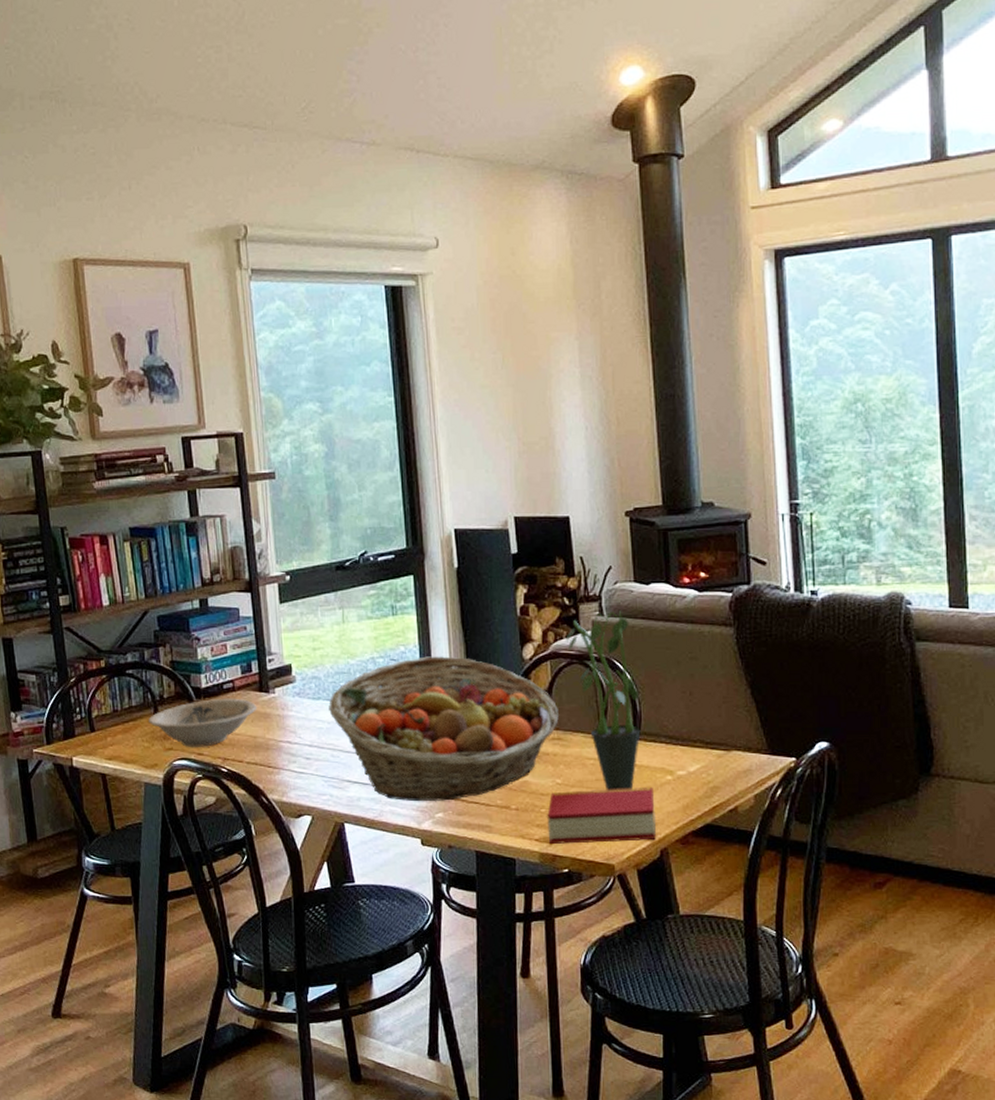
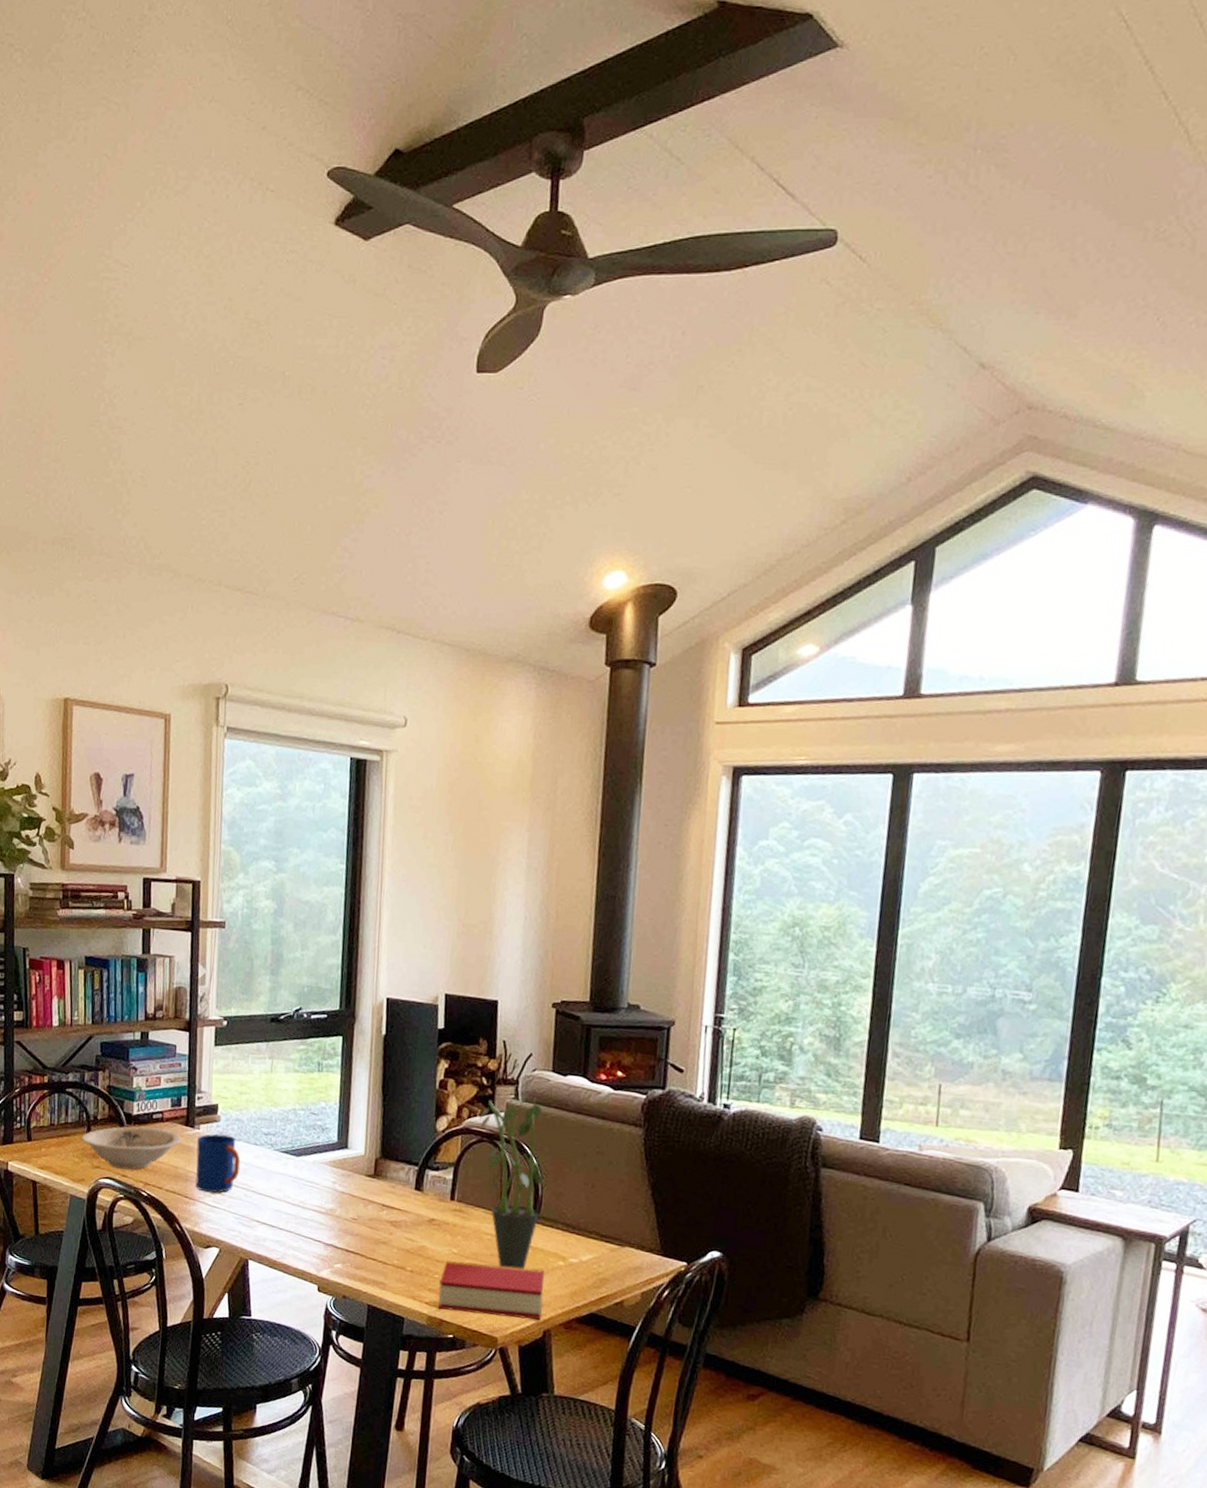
mug: none [274,695,323,759] -> present [195,1133,241,1193]
fruit basket: present [328,656,559,802] -> none [247,1114,464,1254]

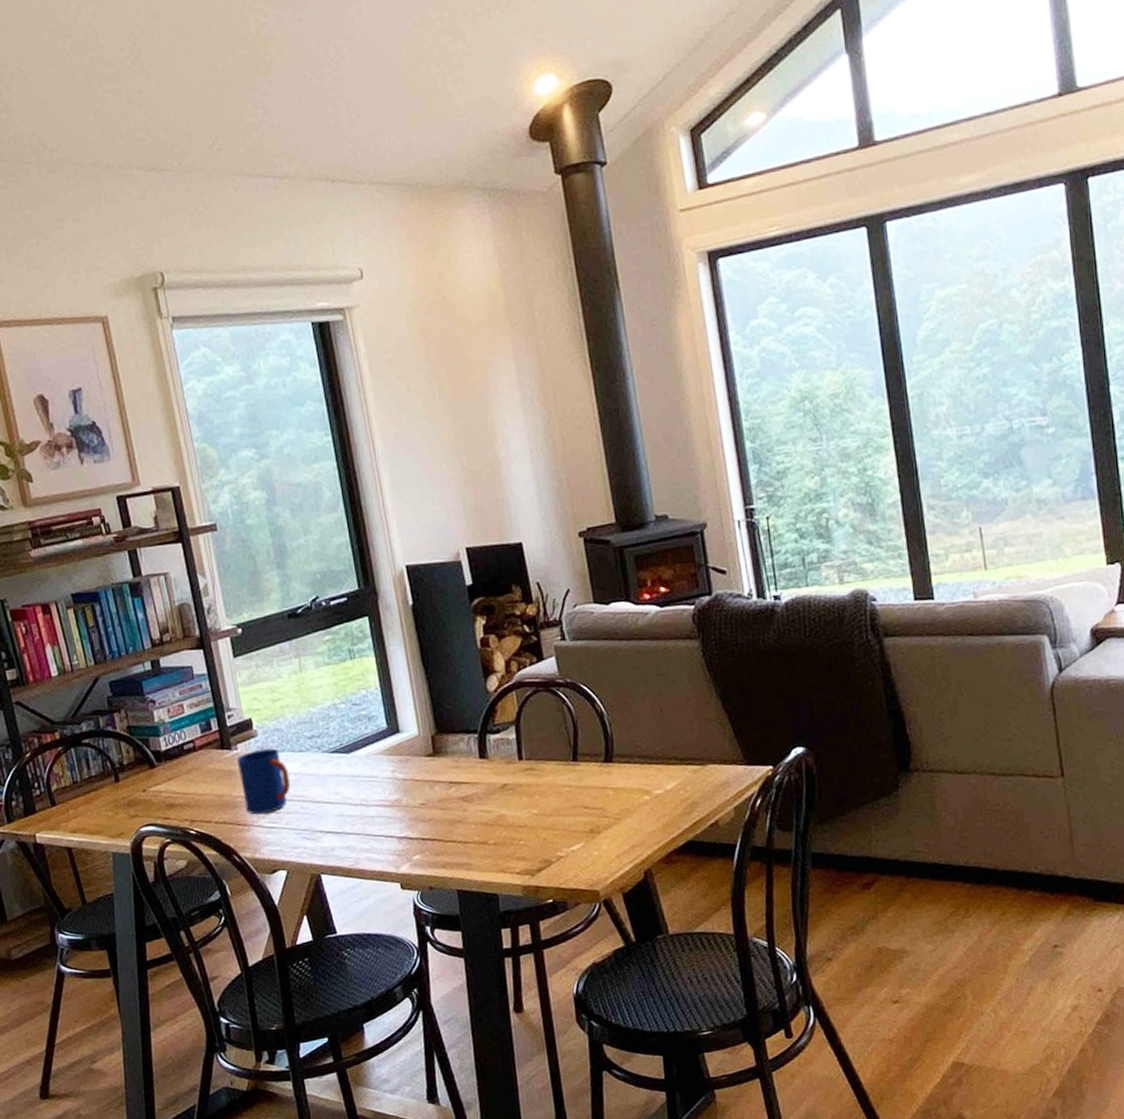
bowl: present [81,1126,182,1170] -> none [110,758,221,812]
book: present [438,1260,544,1320] -> none [526,809,638,875]
potted plant: present [479,1097,543,1270] -> none [529,633,614,816]

